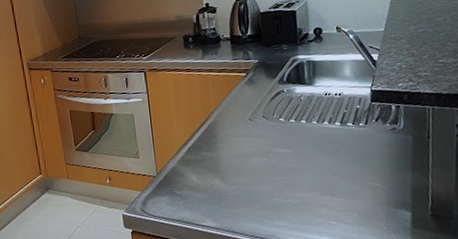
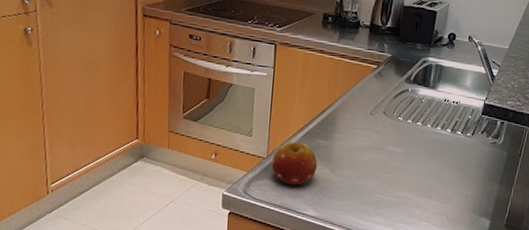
fruit: none [162,157,208,199] -> present [272,142,318,185]

